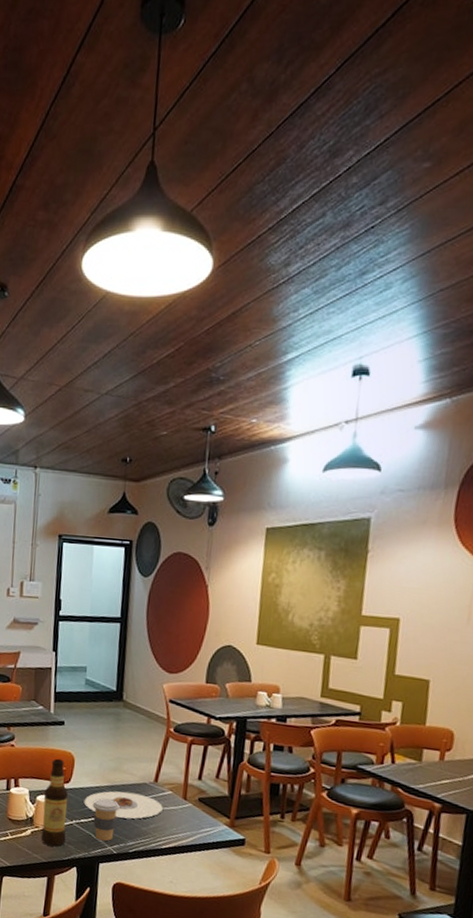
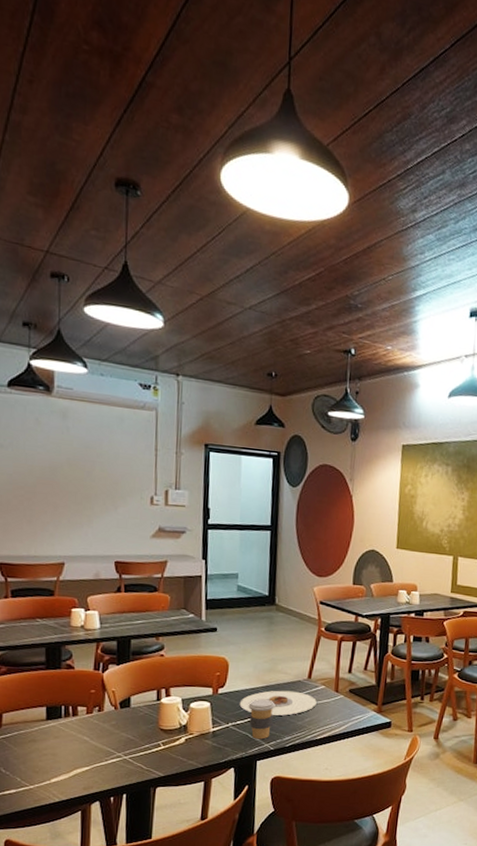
bottle: present [41,758,68,847] -> none [196,664,223,751]

